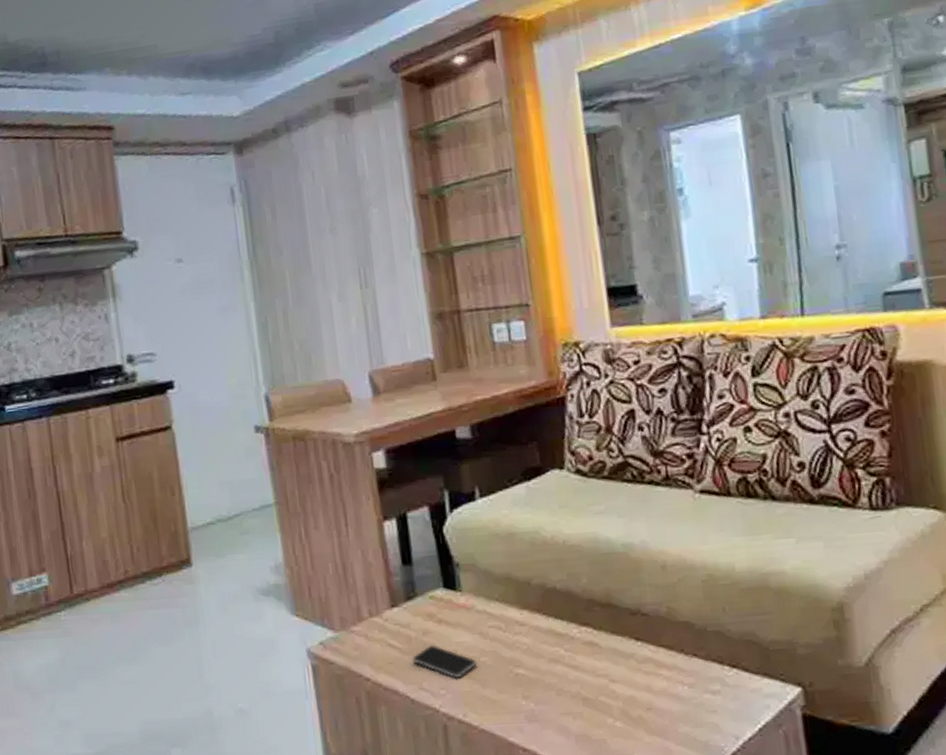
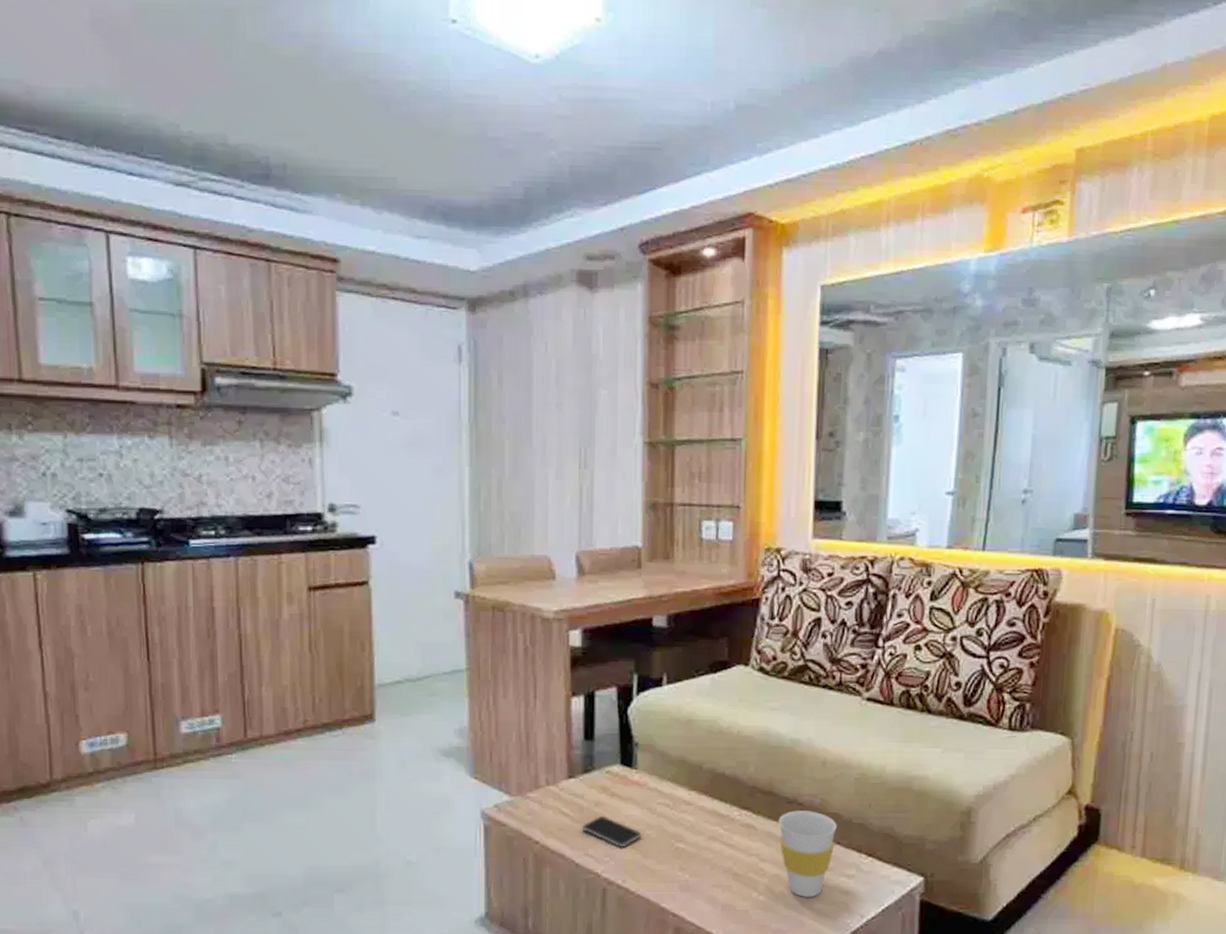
cup: none [623,621,692,720] -> present [778,810,837,897]

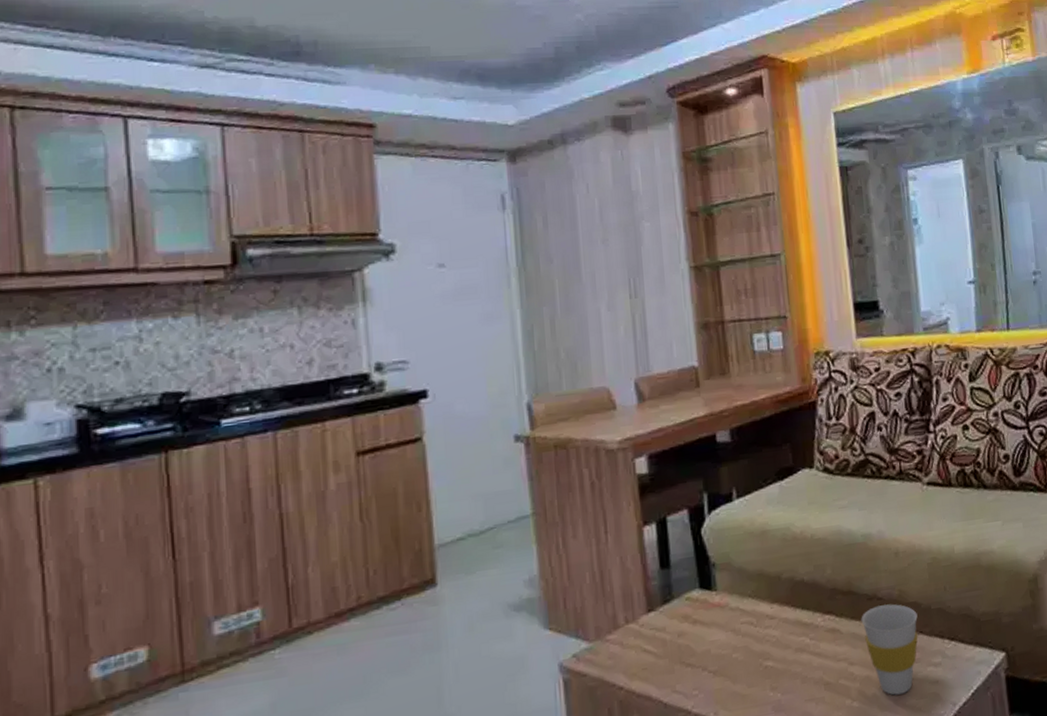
smartphone: present [582,817,642,847] -> none [667,647,729,677]

